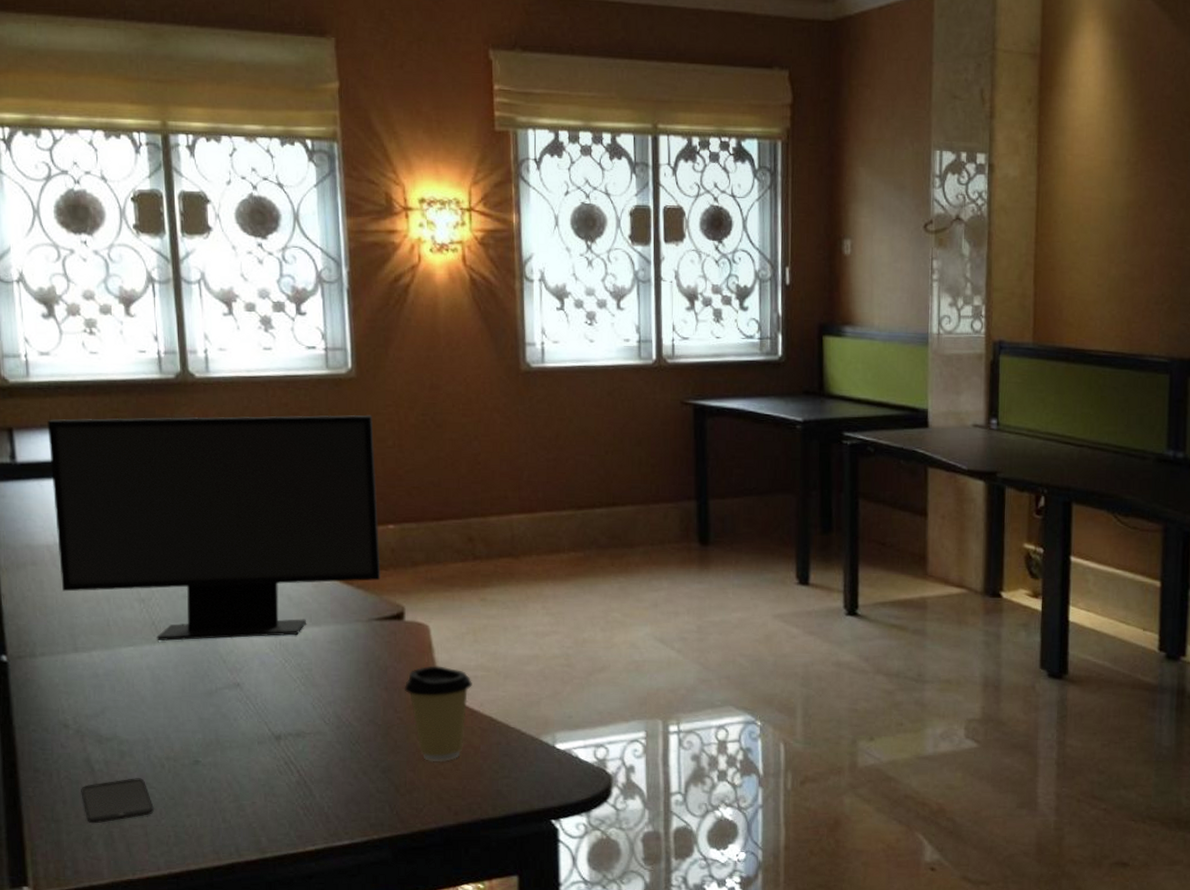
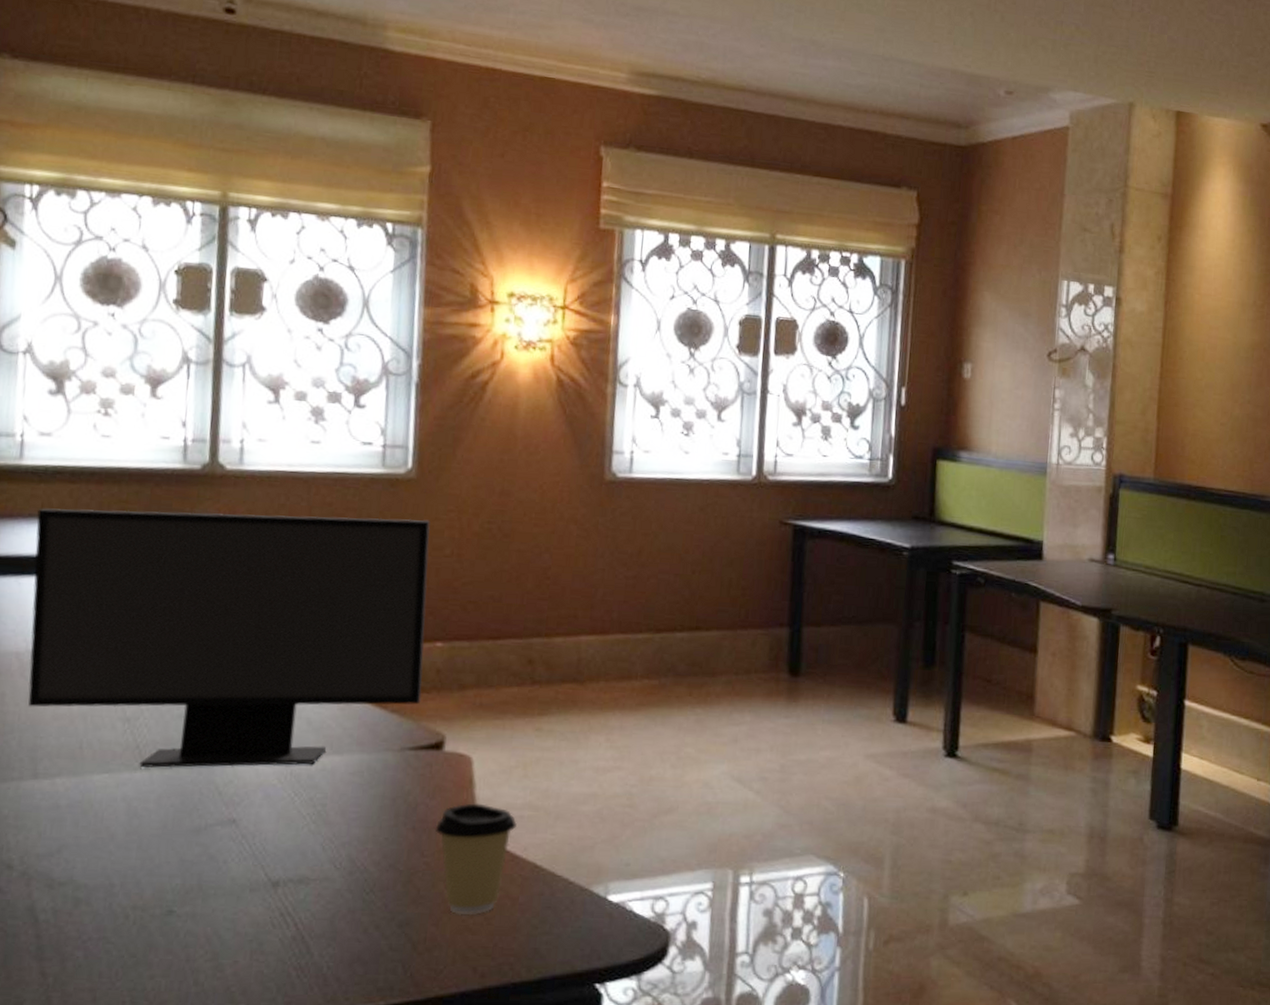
smartphone: present [81,778,154,824] -> none [17,931,109,987]

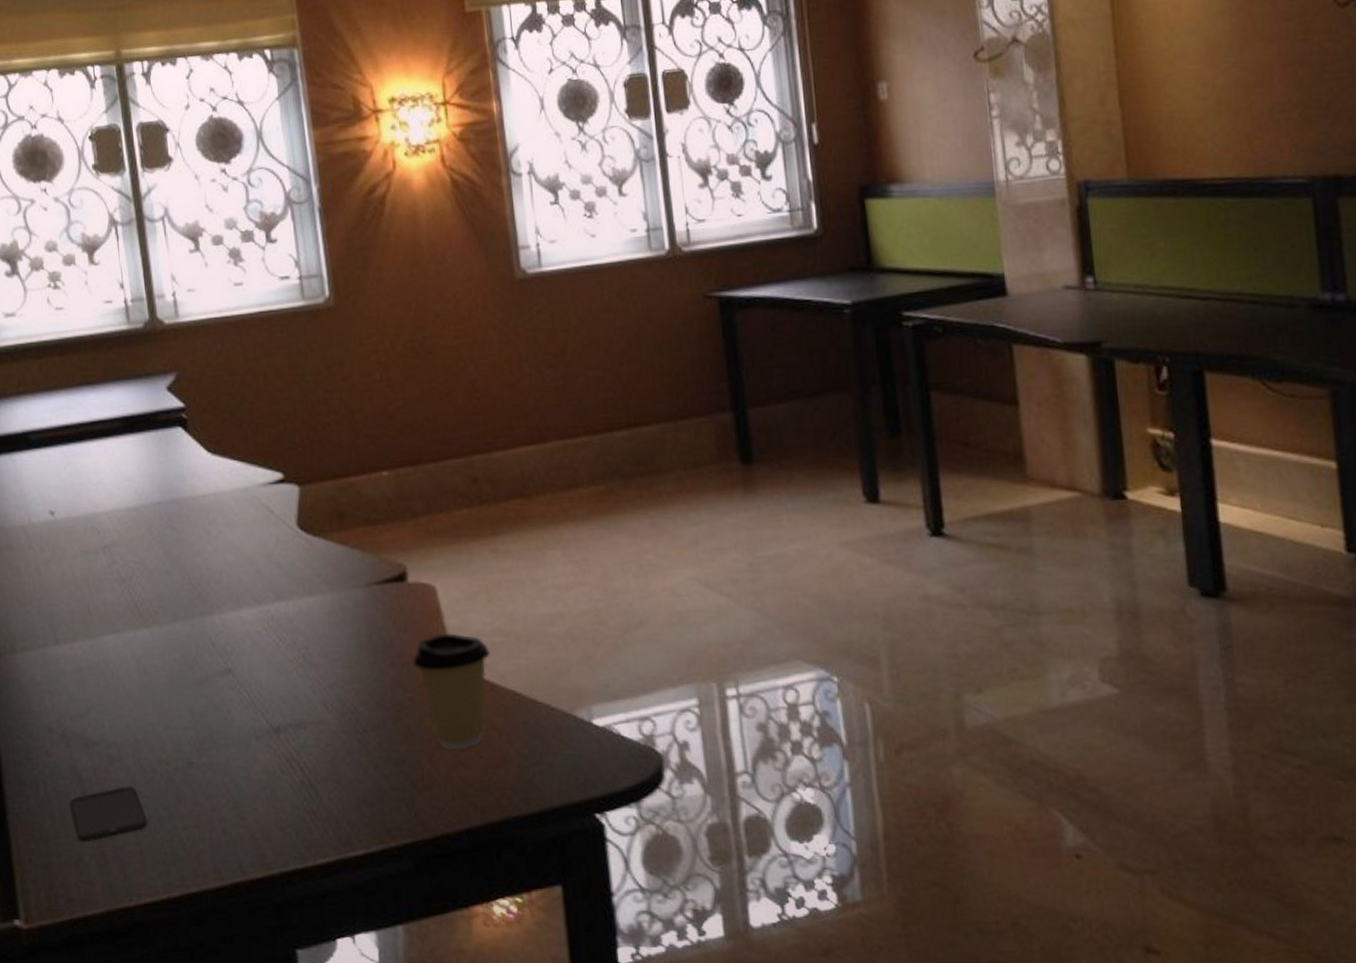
smartphone: none [17,931,109,987] -> present [69,786,148,843]
computer monitor: present [28,508,430,768] -> none [16,347,378,625]

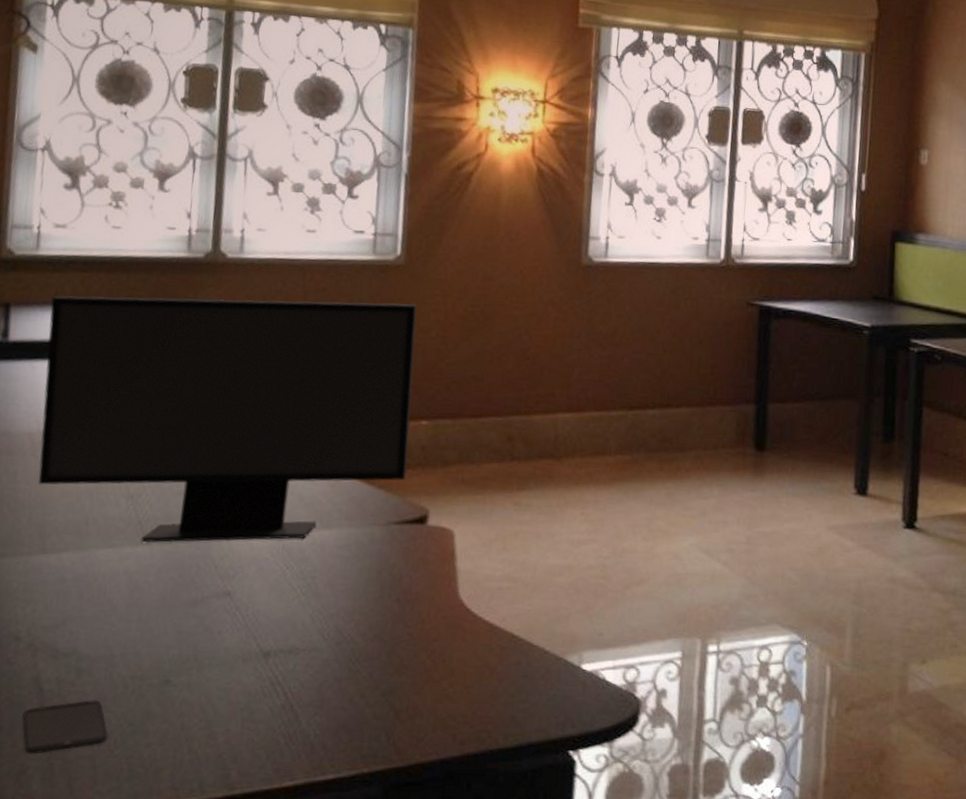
computer monitor: none [16,347,378,625] -> present [38,295,417,543]
coffee cup: present [412,633,490,750] -> none [418,575,496,684]

